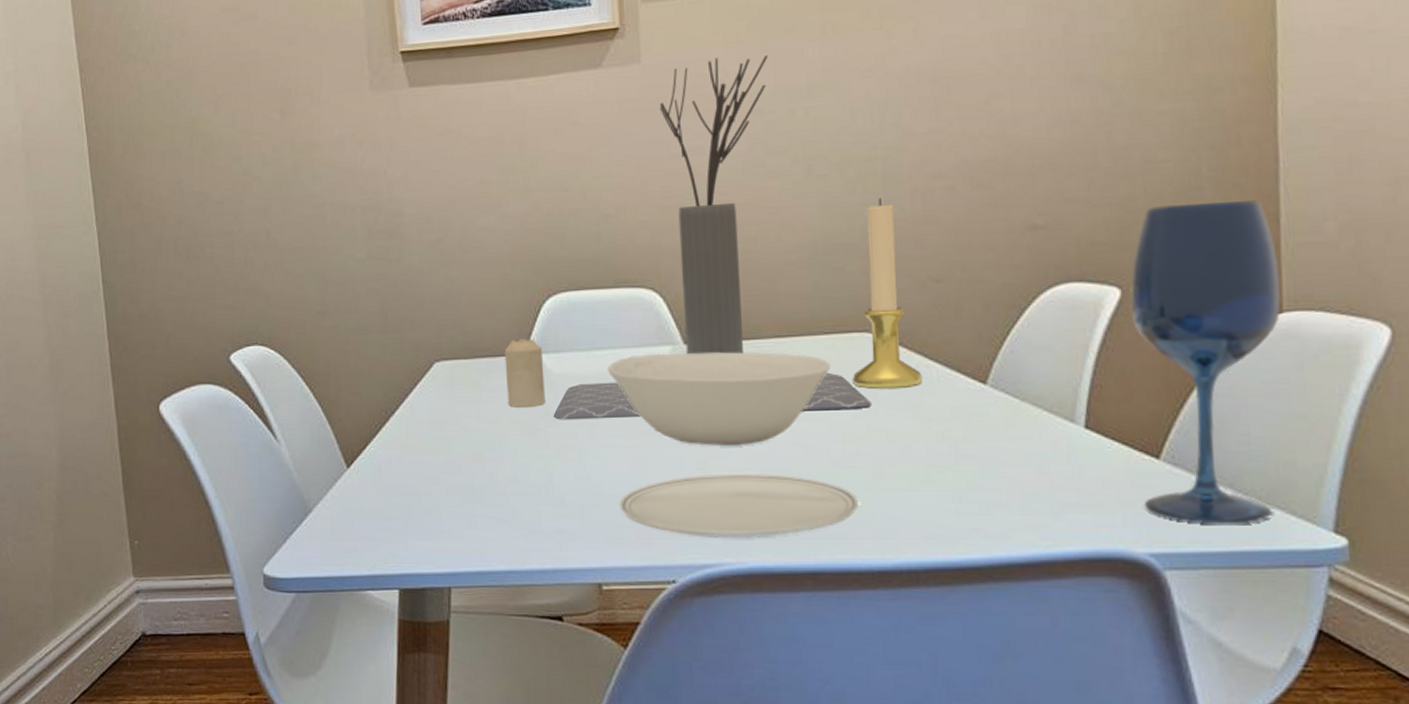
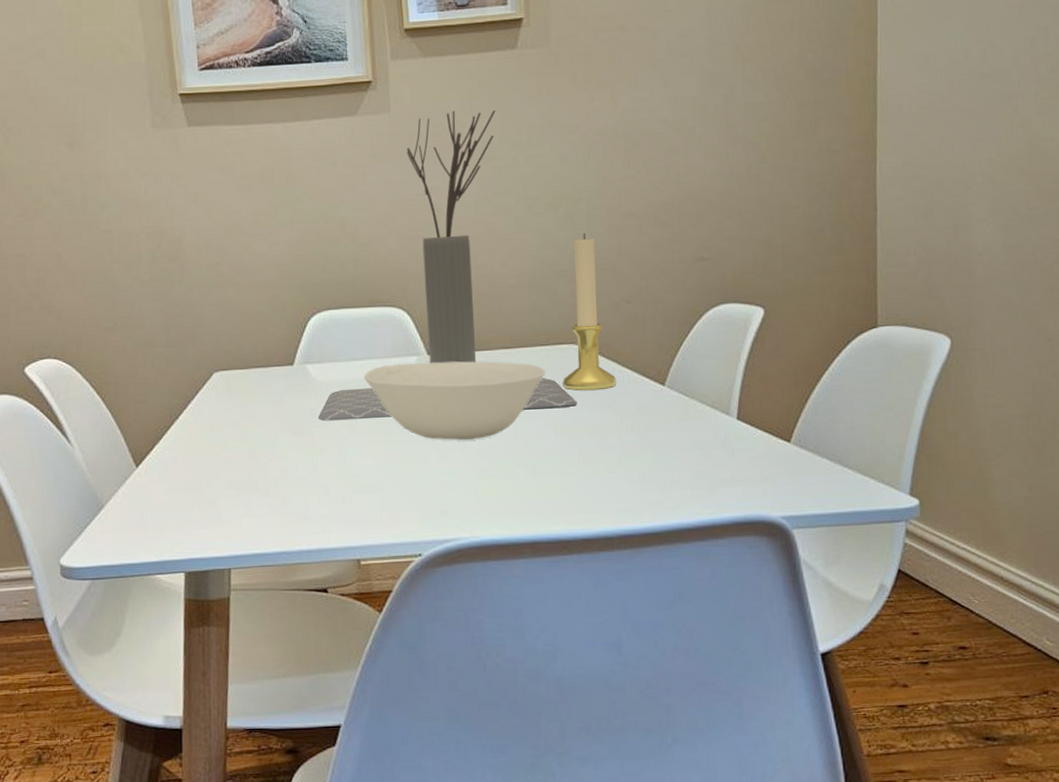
candle: present [504,339,545,409] -> none [275,351,311,412]
plate: present [619,473,860,538] -> none [374,462,568,517]
wineglass: present [1129,199,1283,524] -> none [770,239,878,492]

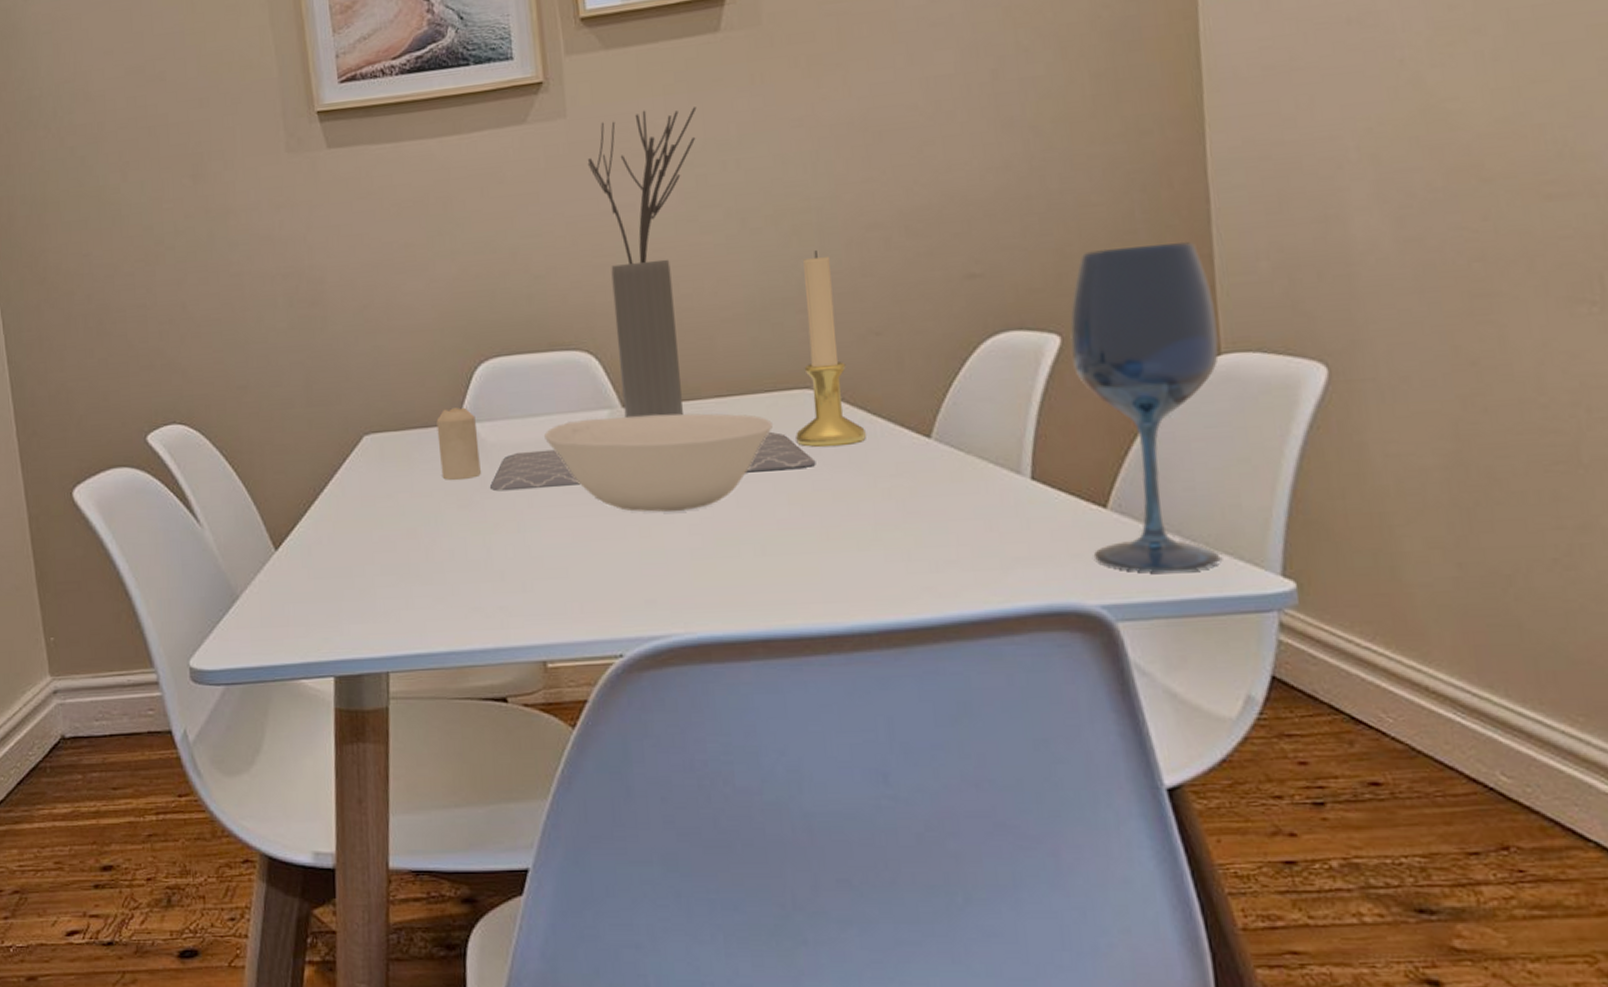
candle: none [275,351,311,412] -> present [436,407,481,481]
wineglass: none [770,239,878,492] -> present [1069,241,1221,573]

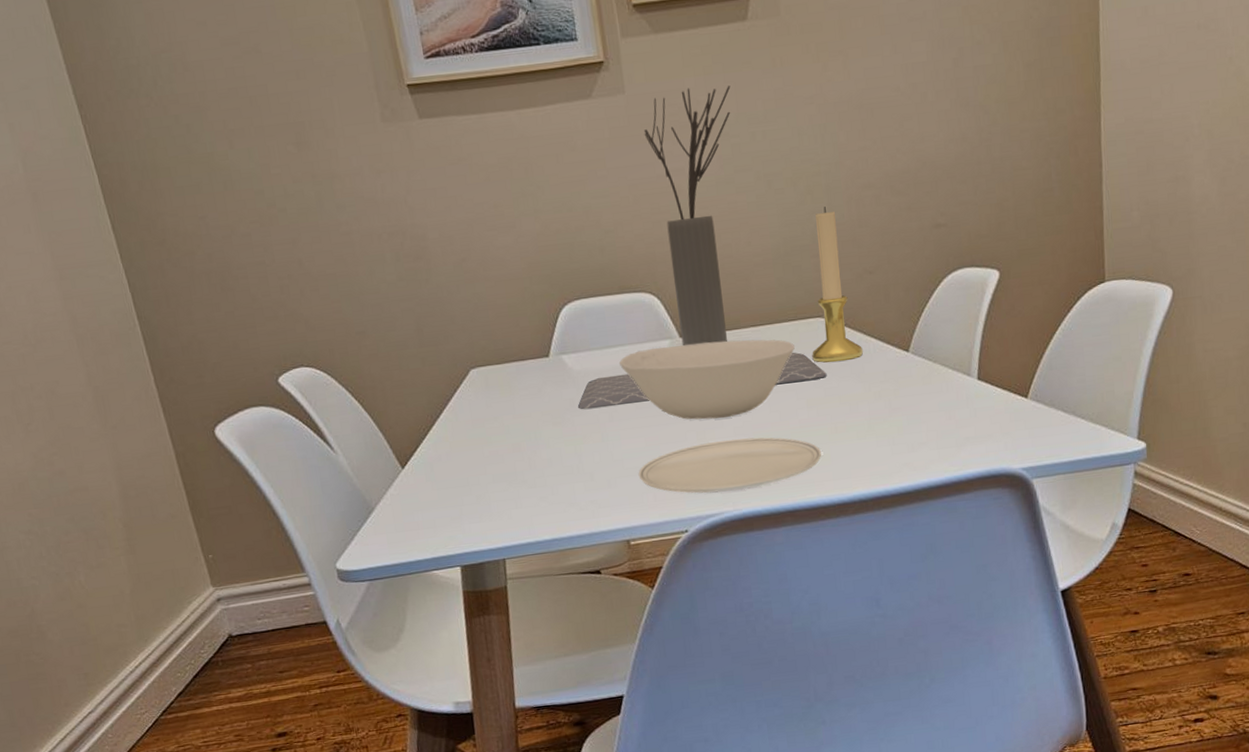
candle: present [436,407,481,481] -> none [531,342,570,403]
plate: none [561,539,808,608] -> present [638,437,822,493]
wineglass: present [1069,241,1221,573] -> none [1005,197,1105,442]

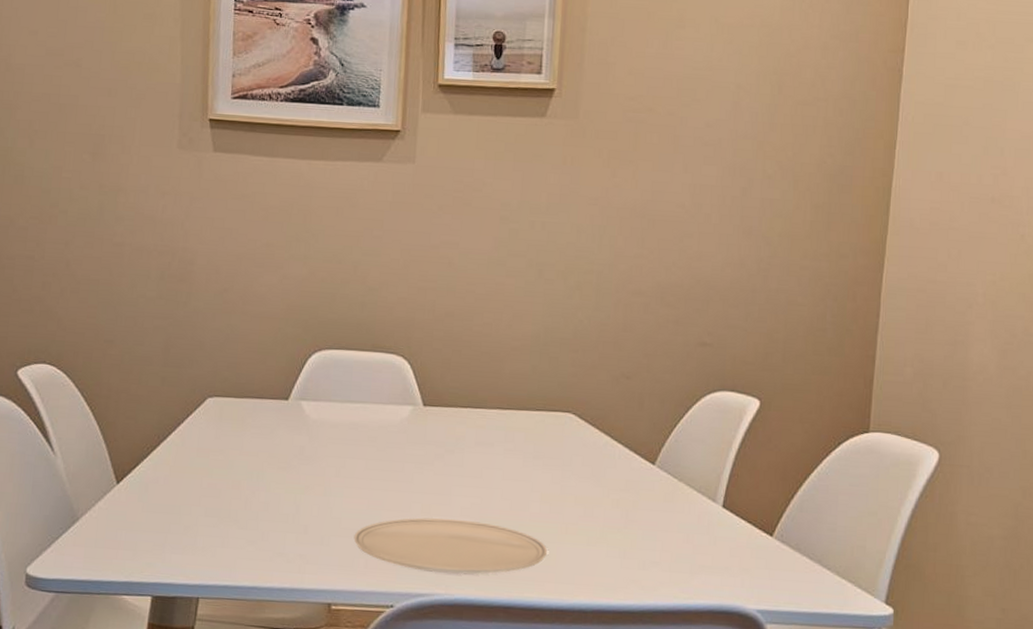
placemat: present [577,352,827,410] -> none [306,430,567,475]
bowl: present [619,339,795,420] -> none [357,411,538,496]
vase: present [643,86,731,347] -> none [424,169,519,420]
candle holder: present [812,207,864,363] -> none [554,305,608,462]

